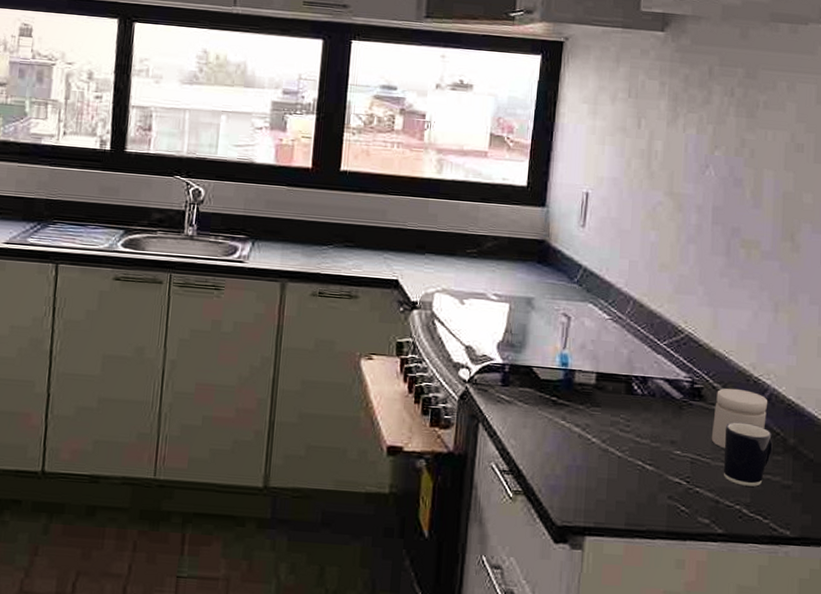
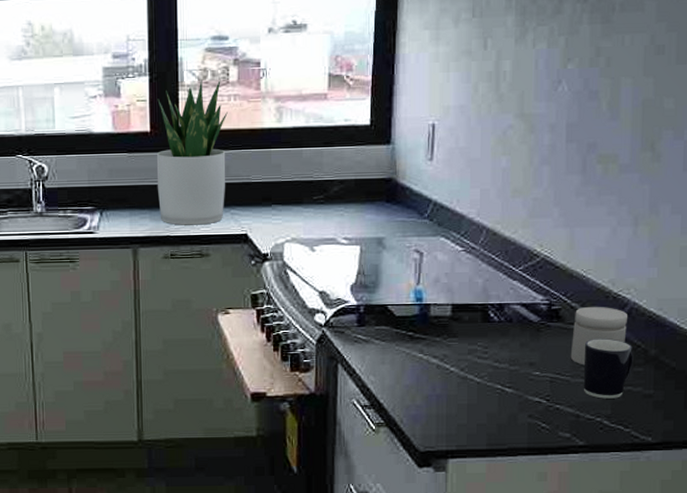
planter: none [312,124,390,266] -> present [156,79,228,226]

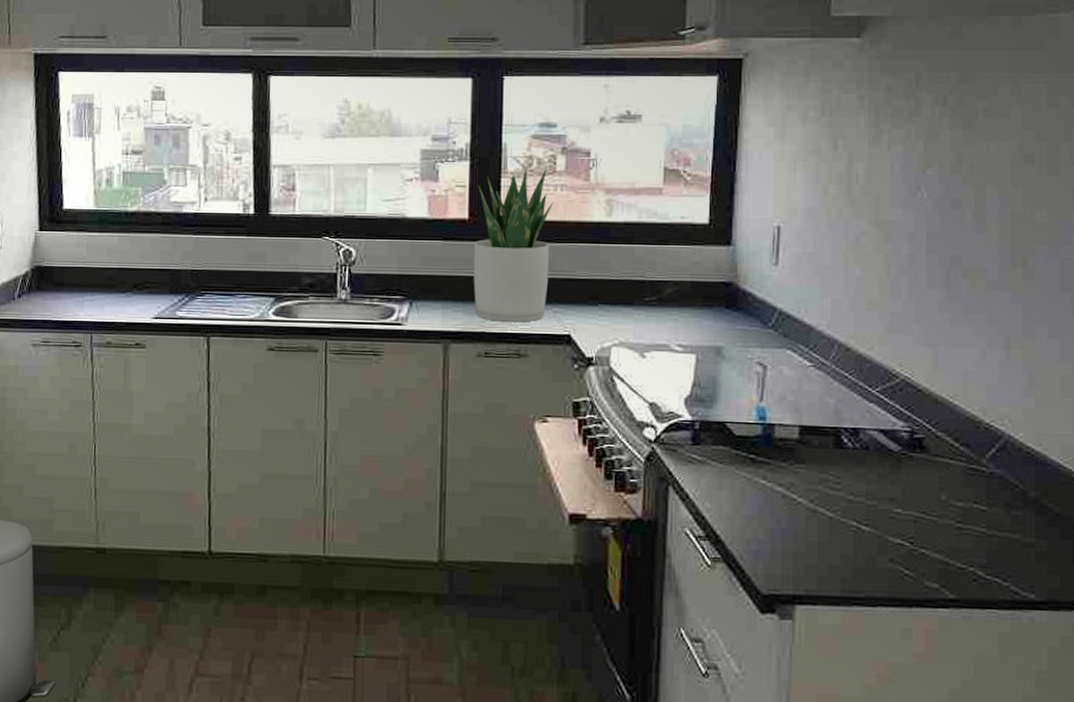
jar: present [570,306,629,366] -> none [936,436,1003,505]
mug: present [584,338,633,399] -> none [952,474,1010,546]

